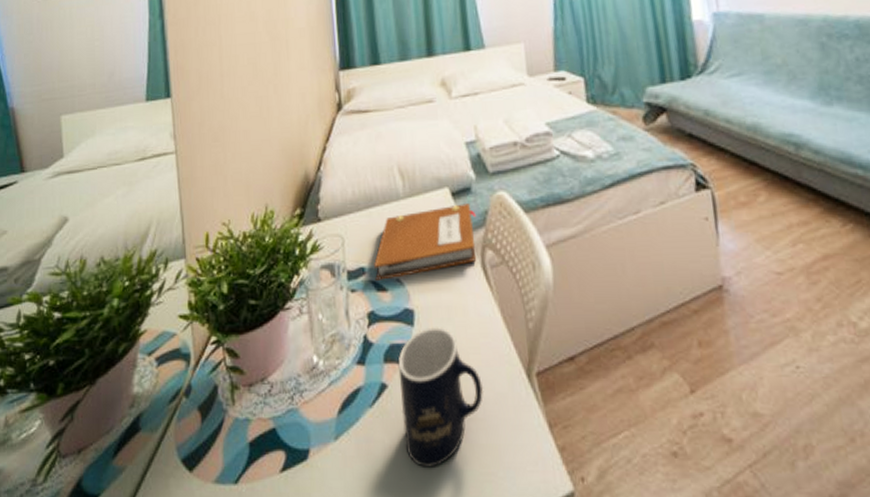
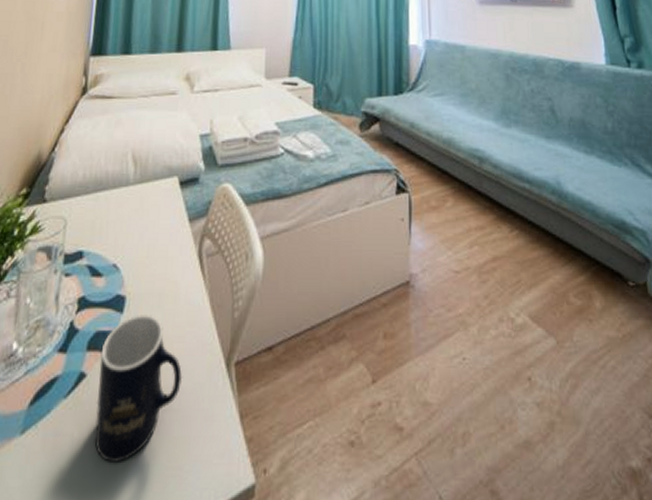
notebook: present [374,203,477,280] -> none [92,193,200,265]

